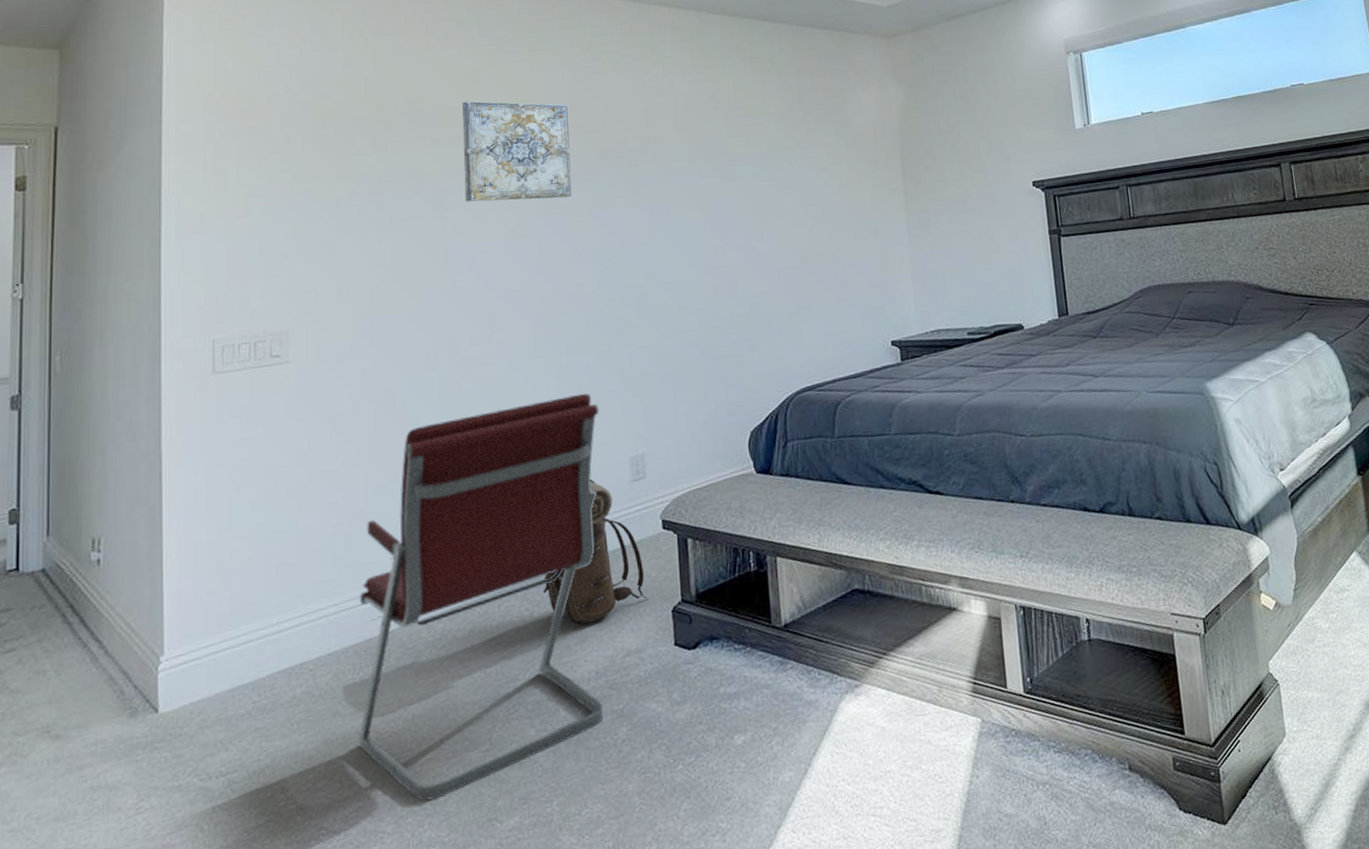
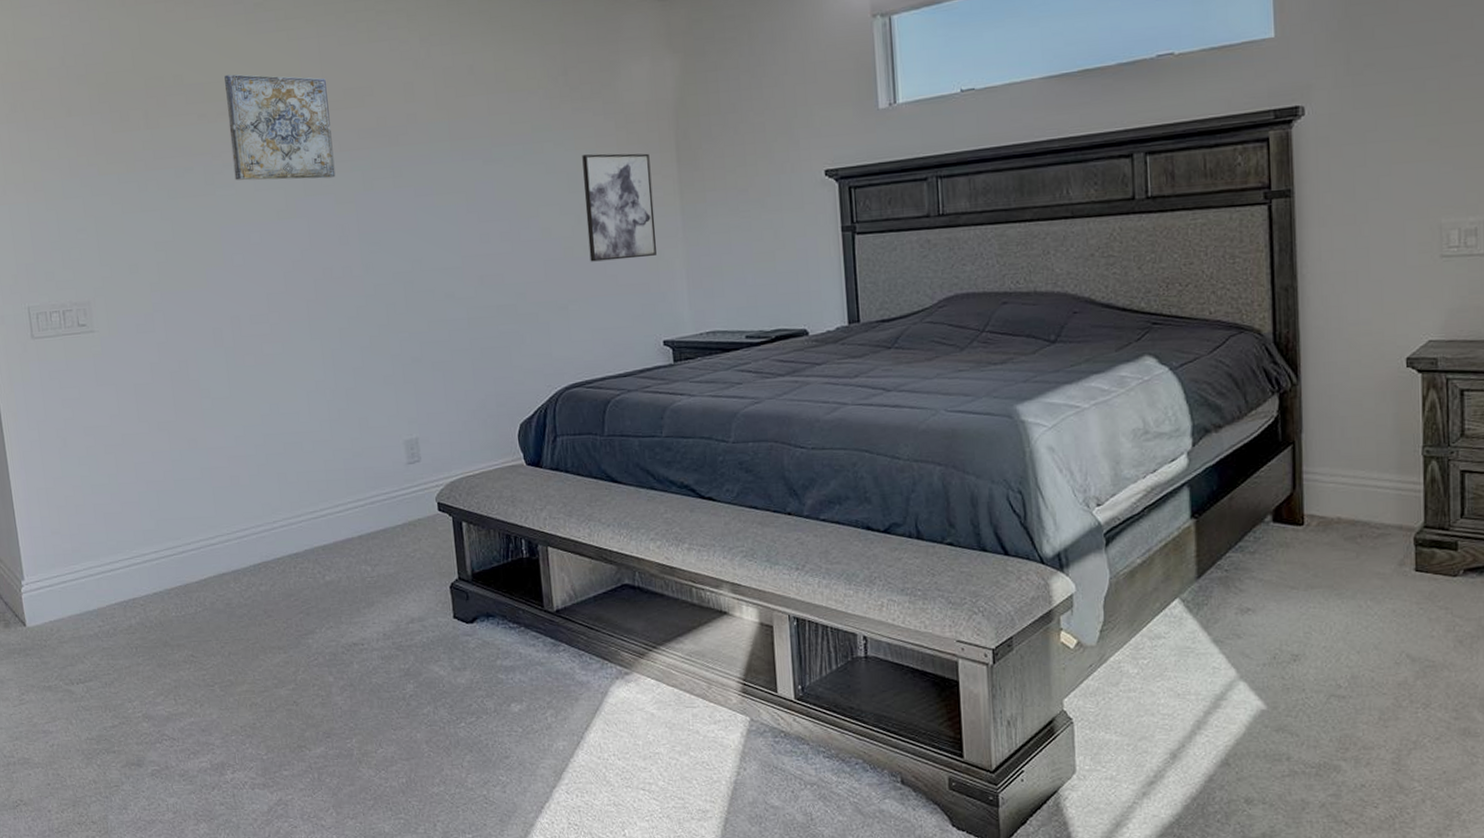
office chair: present [358,393,604,801] -> none [174,376,393,724]
backpack: present [543,478,649,625] -> none [332,458,428,591]
wall art: none [815,169,884,270] -> present [582,153,657,262]

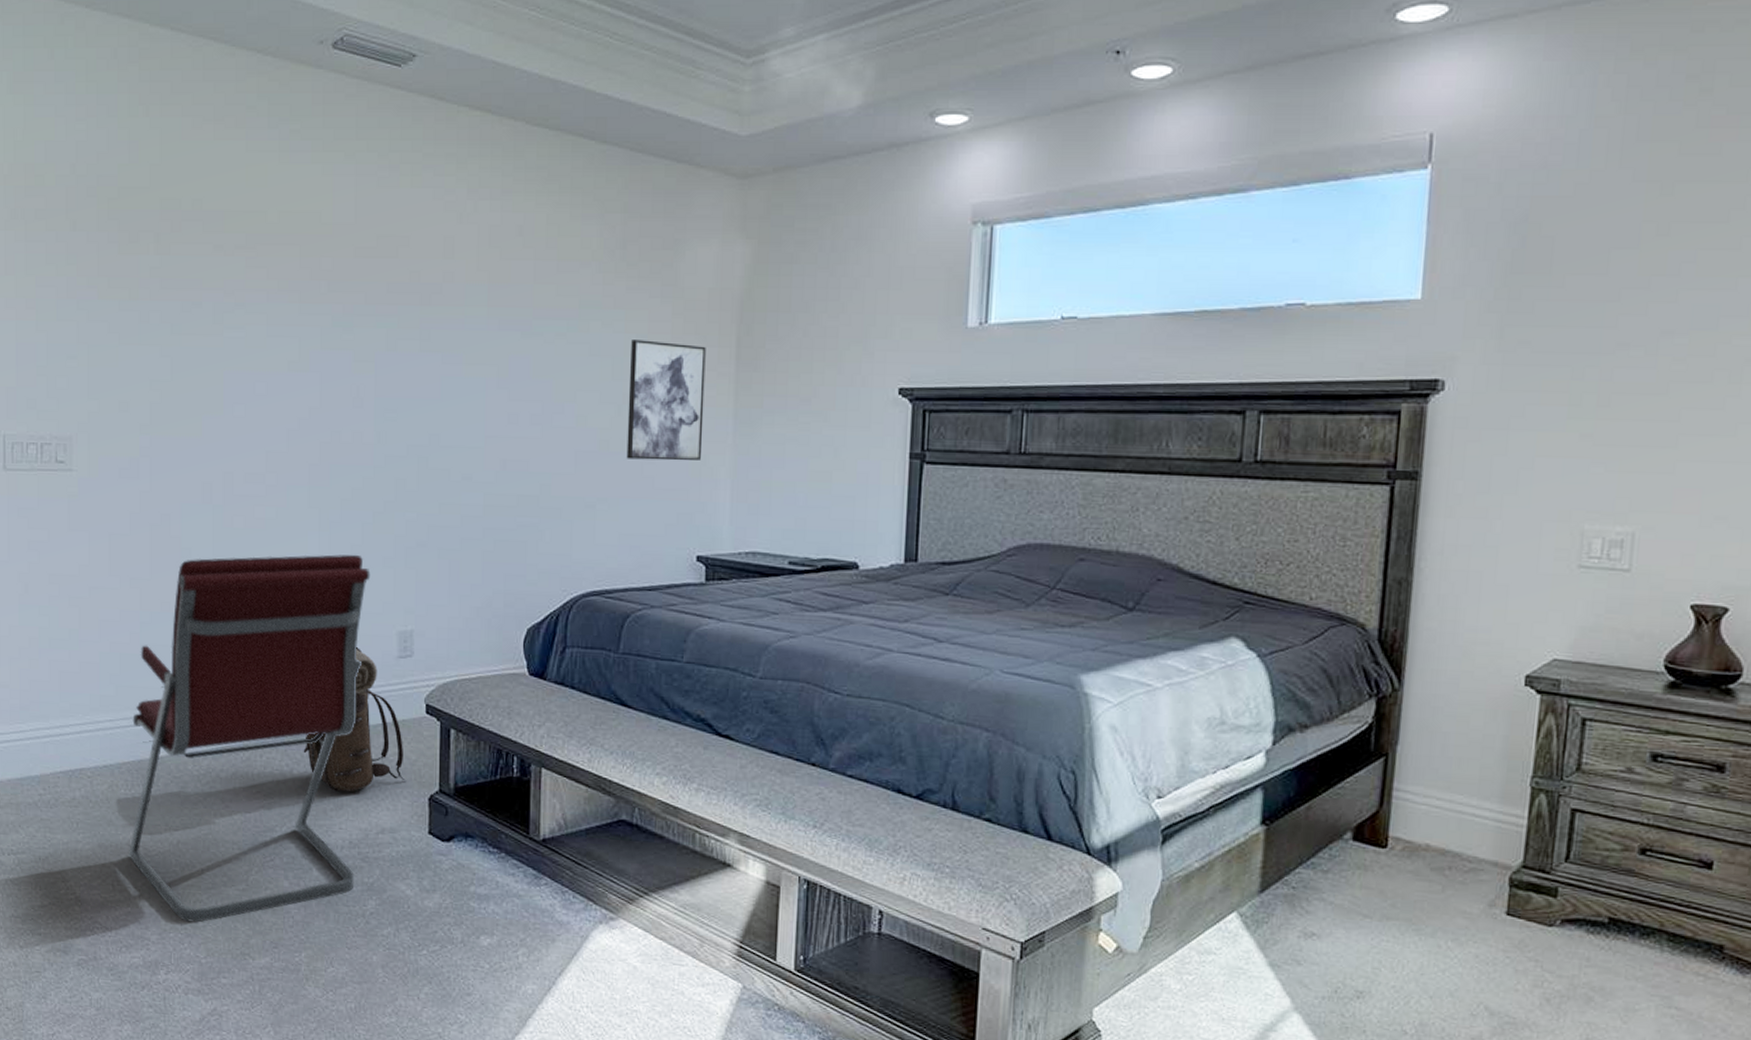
office chair: none [174,376,393,724] -> present [129,554,371,923]
wall art: present [224,74,336,181] -> none [246,205,359,332]
backpack: none [332,458,428,591] -> present [303,646,407,792]

